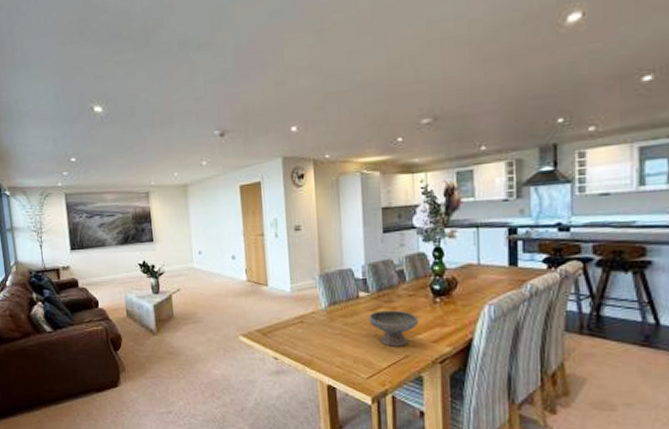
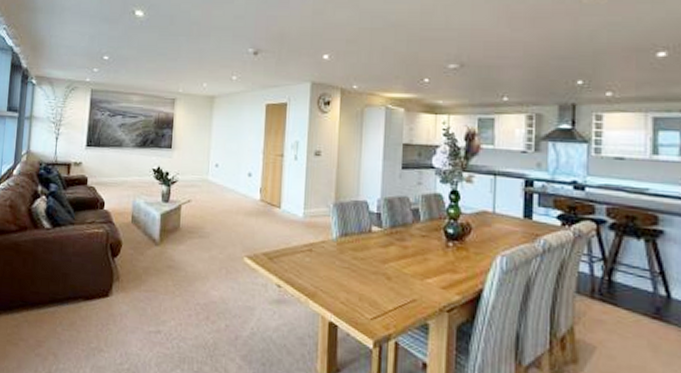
bowl: present [369,310,418,347] -> none [379,248,429,289]

